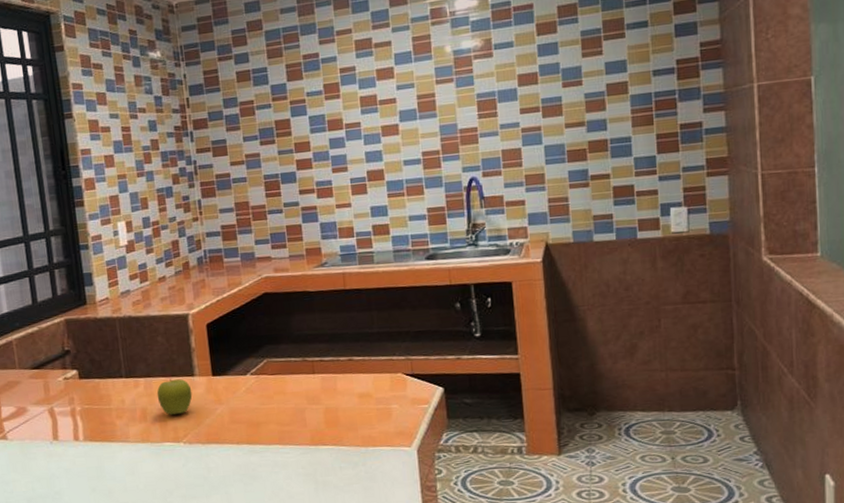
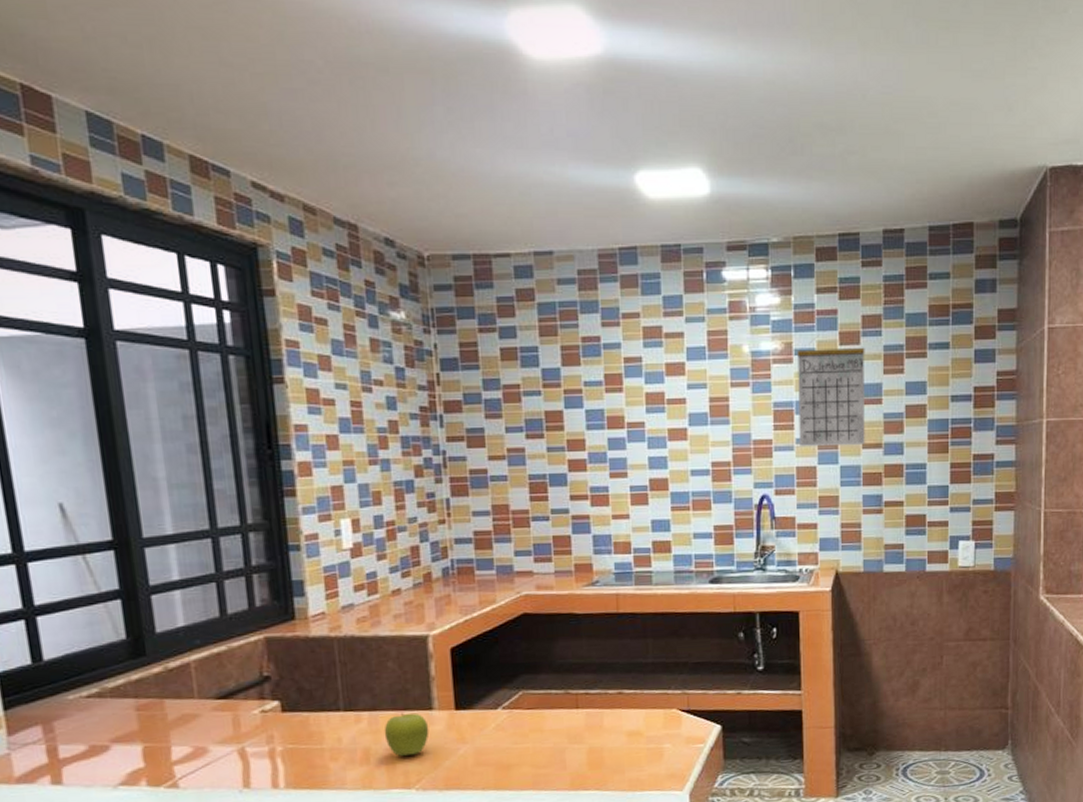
calendar: none [497,20,567,131] -> present [797,326,865,446]

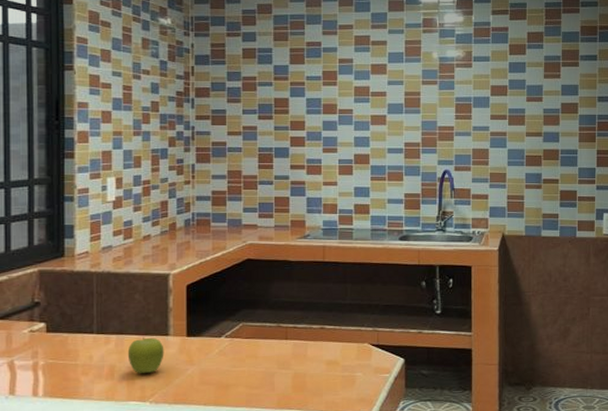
calendar: present [797,326,865,446] -> none [476,40,530,133]

